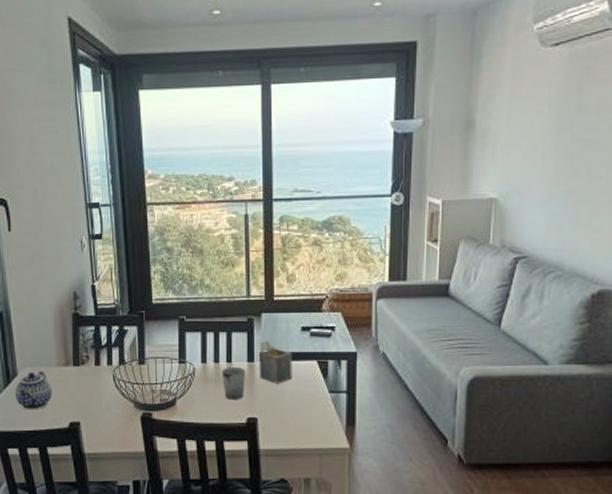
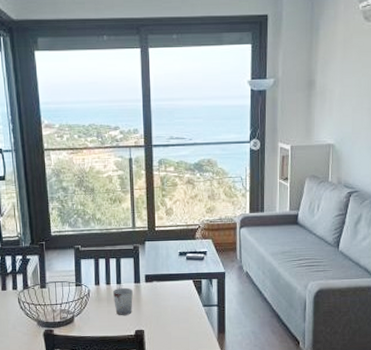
napkin holder: present [258,340,292,384] -> none [143,264,172,301]

